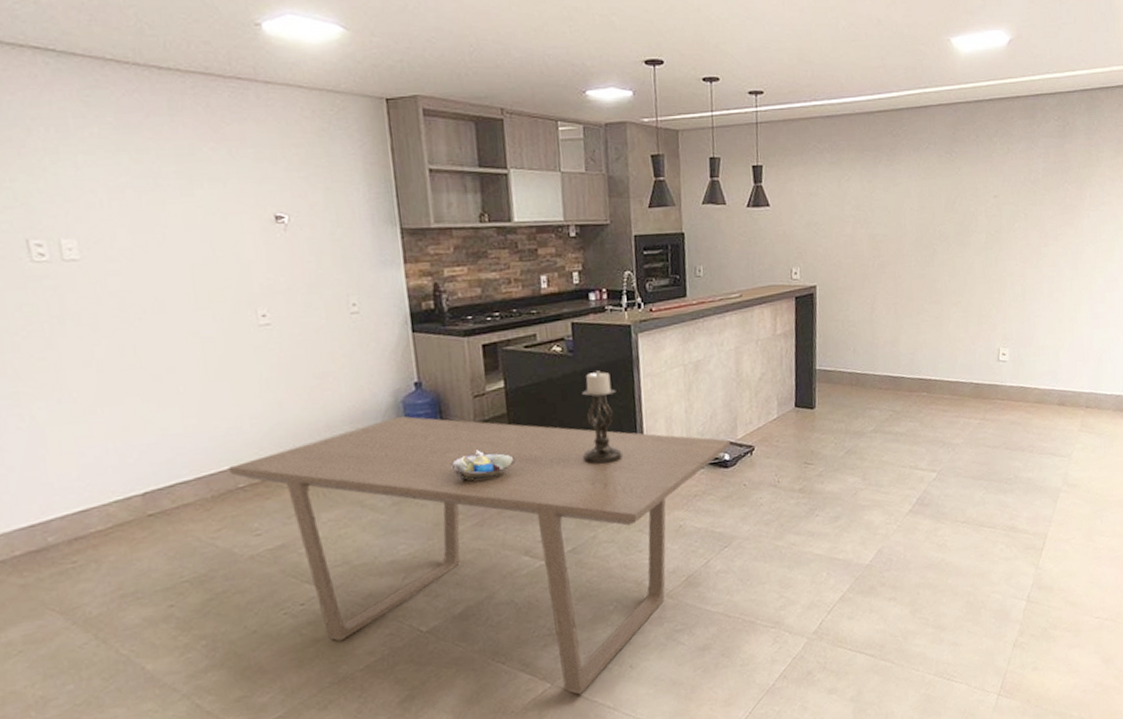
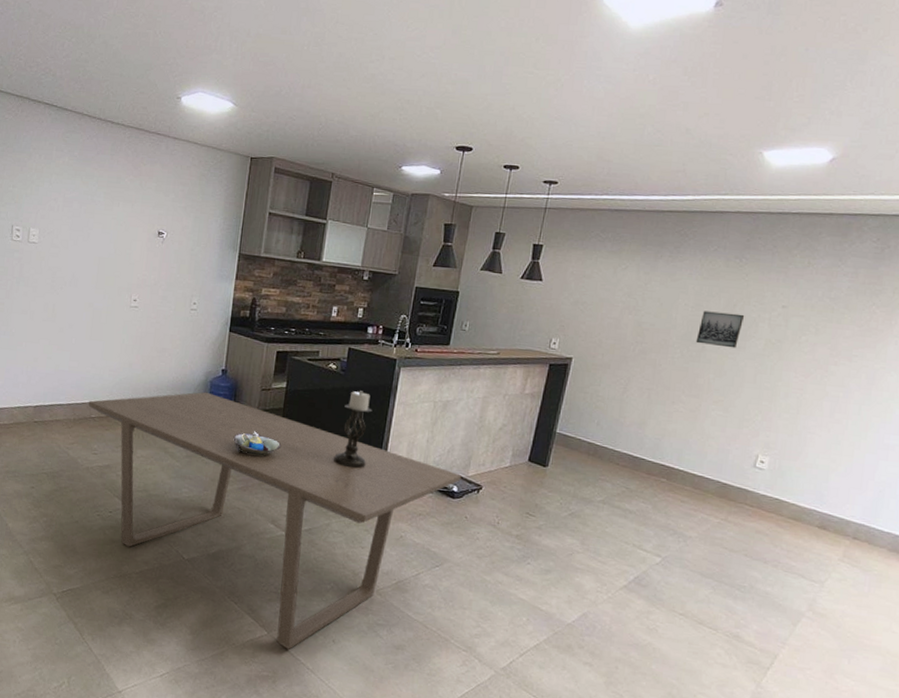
wall art: none [926,210,965,248] -> present [695,311,745,348]

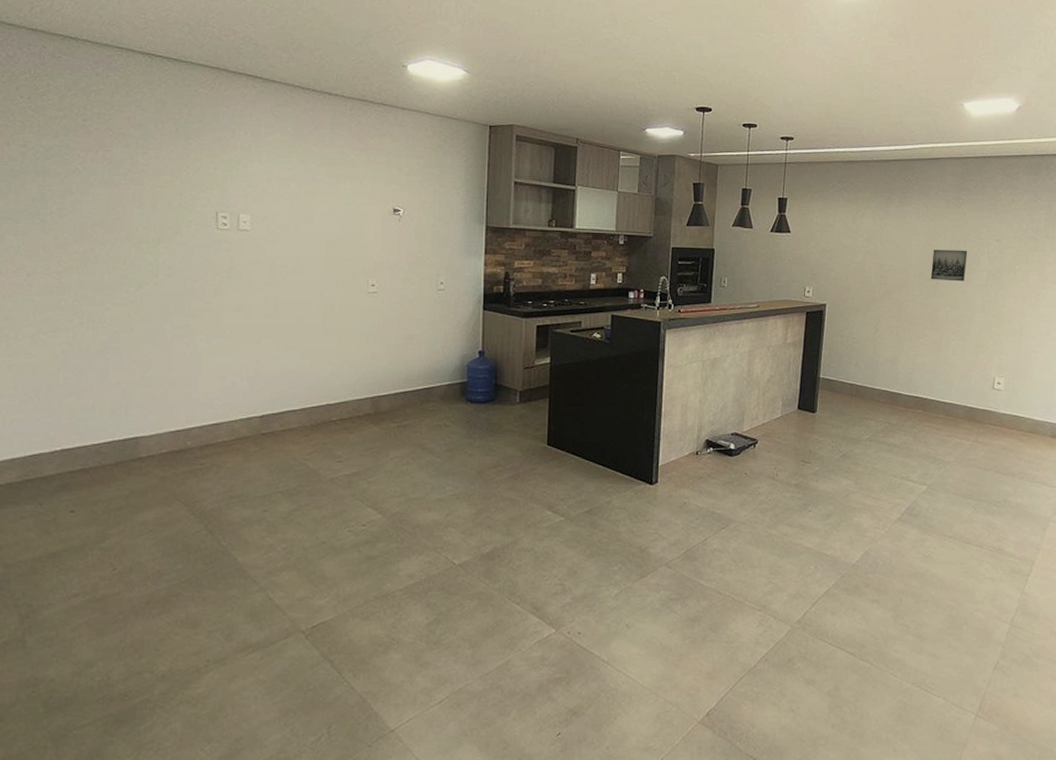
dining table: present [88,392,462,649] -> none [327,377,737,644]
decorative bowl: present [233,431,281,456] -> none [498,413,550,439]
candle holder: present [333,390,373,469] -> none [607,358,642,439]

